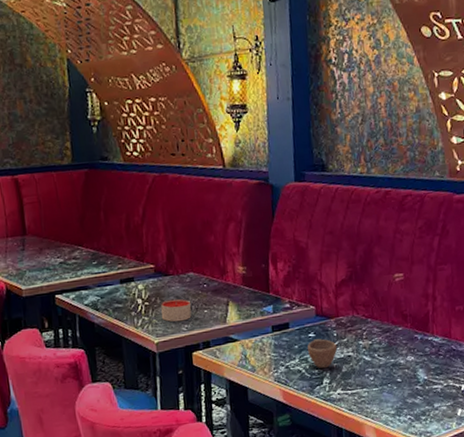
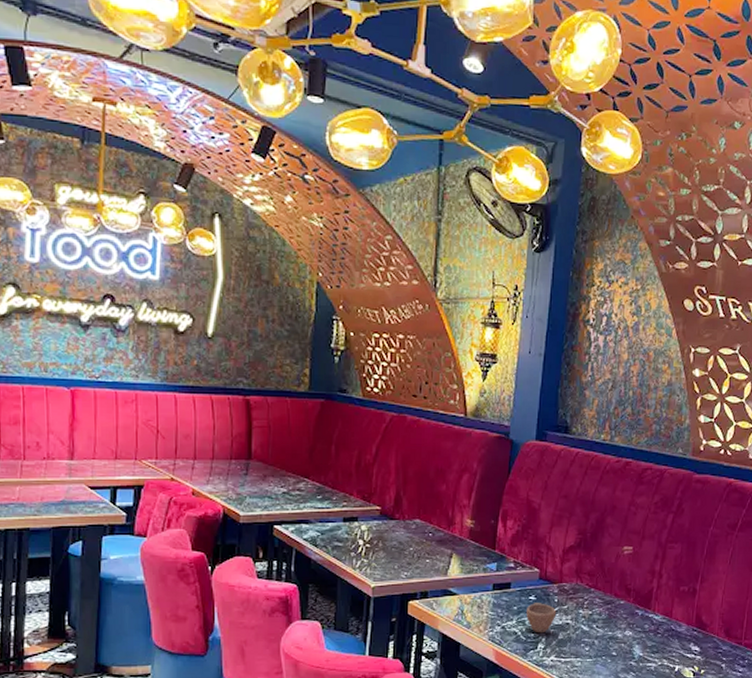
candle: present [161,298,192,322] -> none [381,544,413,568]

